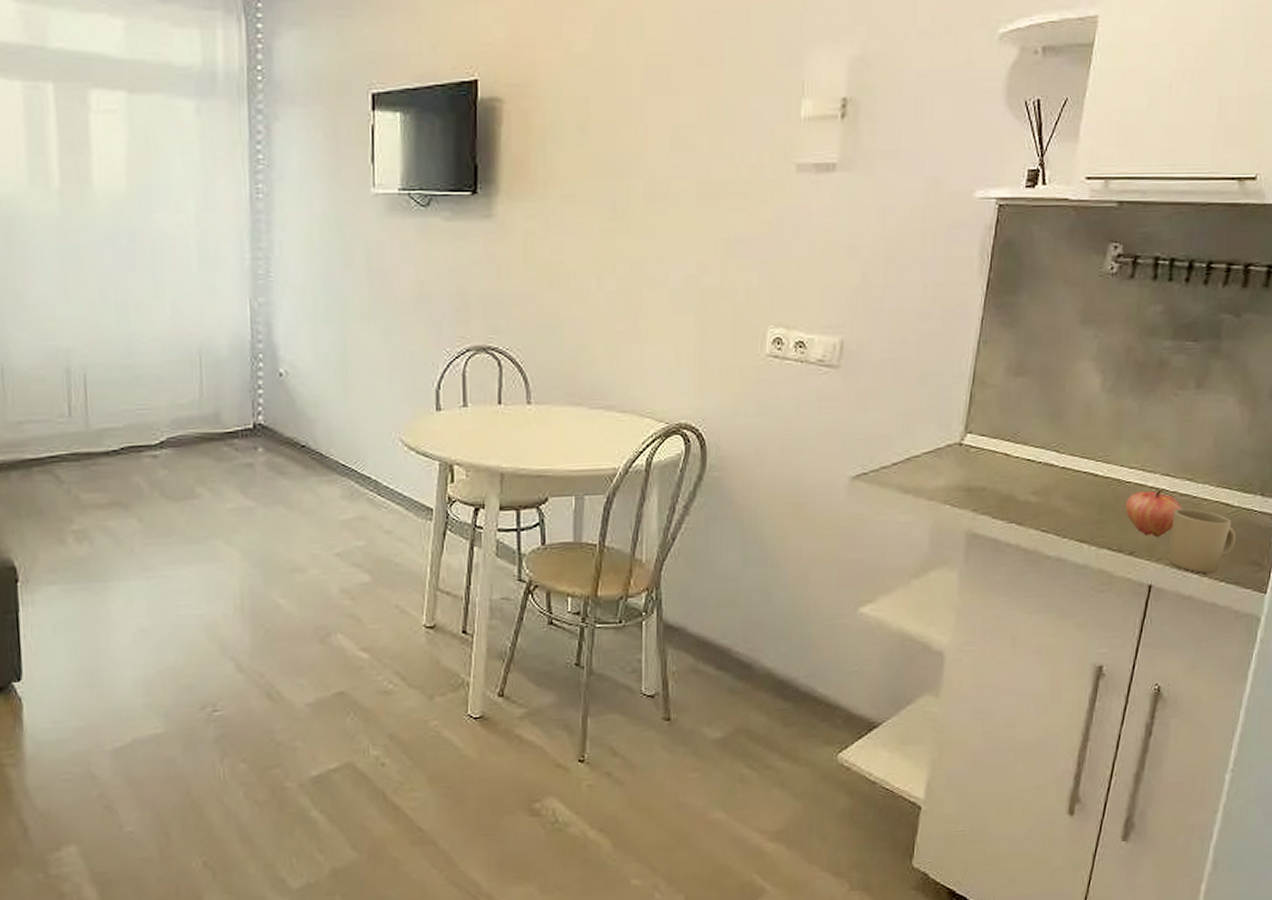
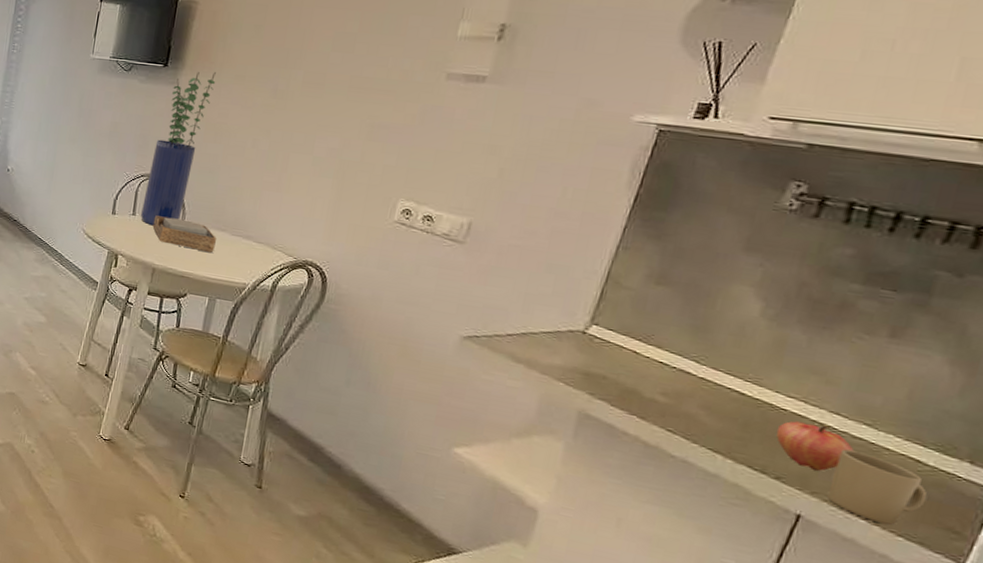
vase: none [474,193,541,416] -> present [141,71,216,226]
napkin holder: none [491,400,572,438] -> present [152,215,216,253]

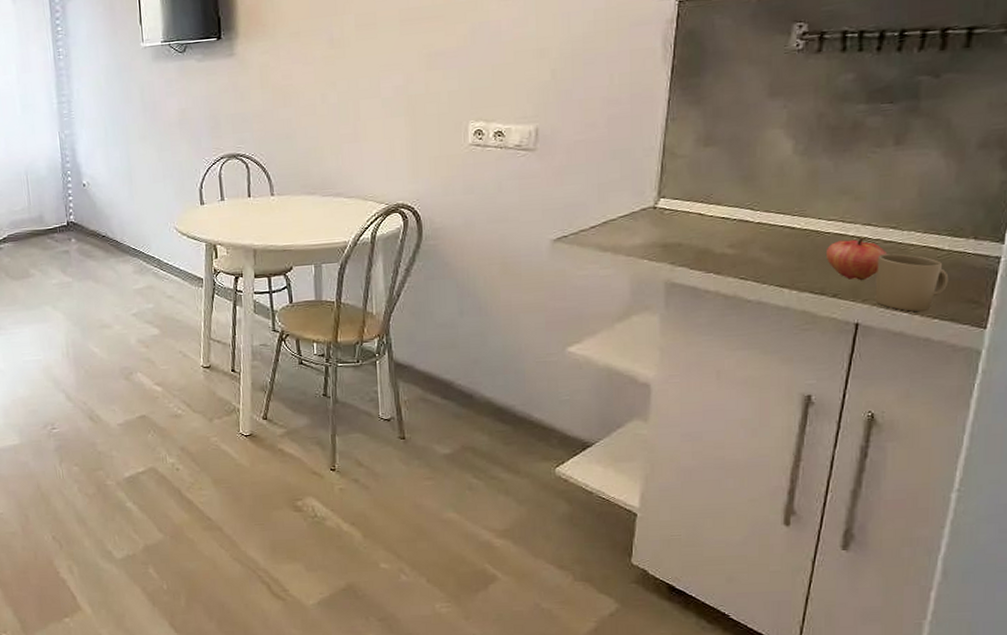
vase: present [141,71,216,226] -> none [227,33,273,207]
napkin holder: present [152,215,216,253] -> none [243,192,309,222]

